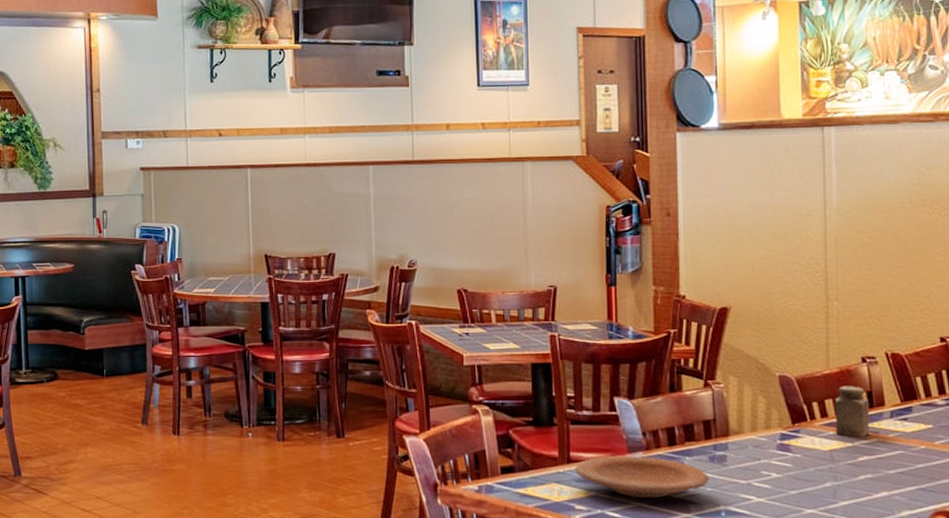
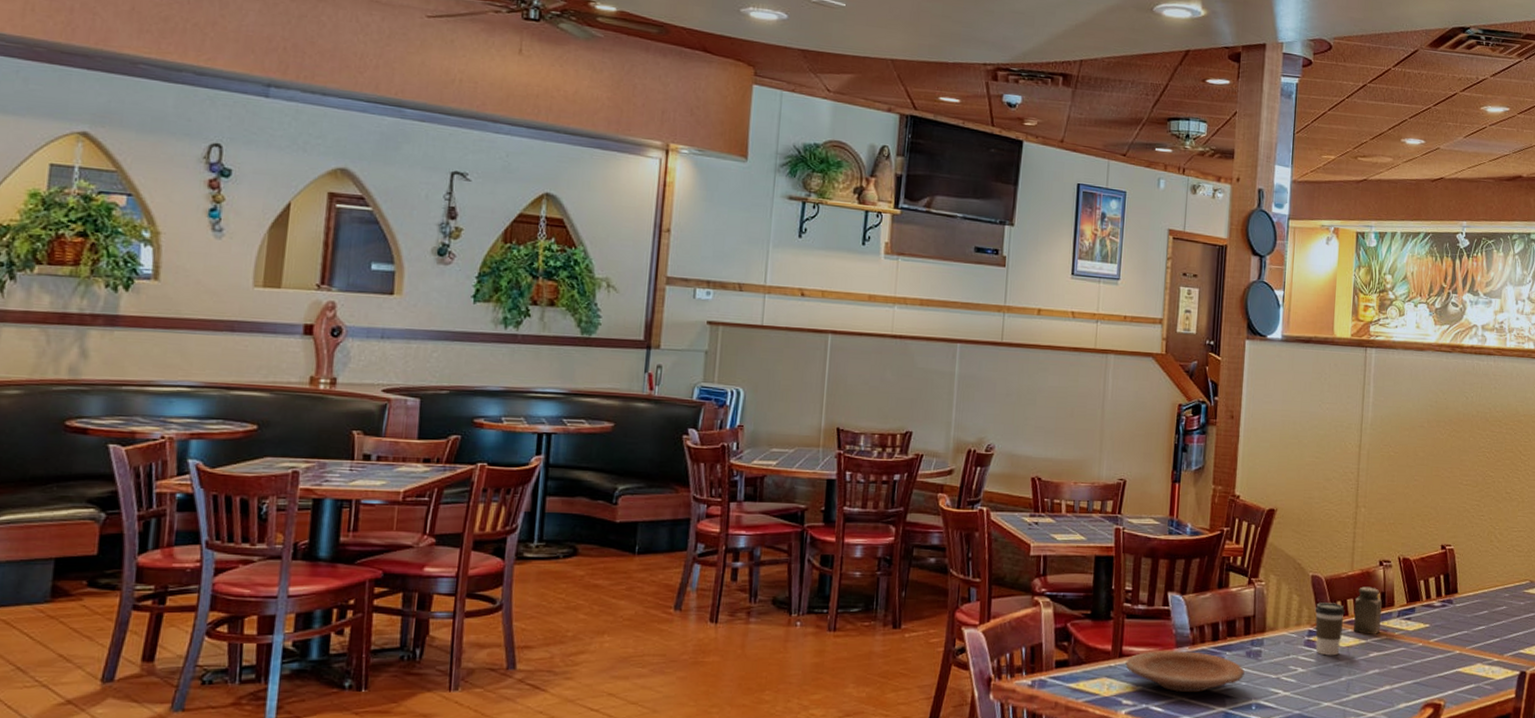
coffee cup: none [786,404,823,460] -> present [1315,602,1345,656]

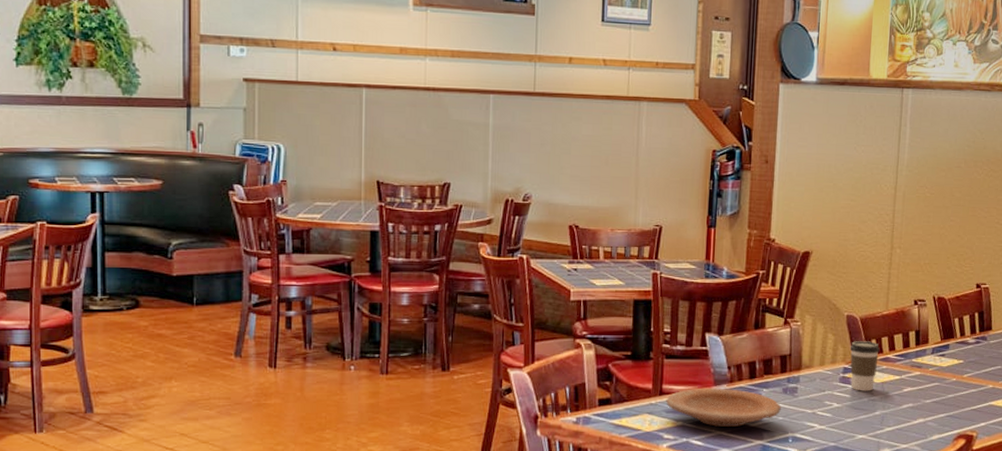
salt shaker: present [1353,586,1383,634] -> none [887,325,917,371]

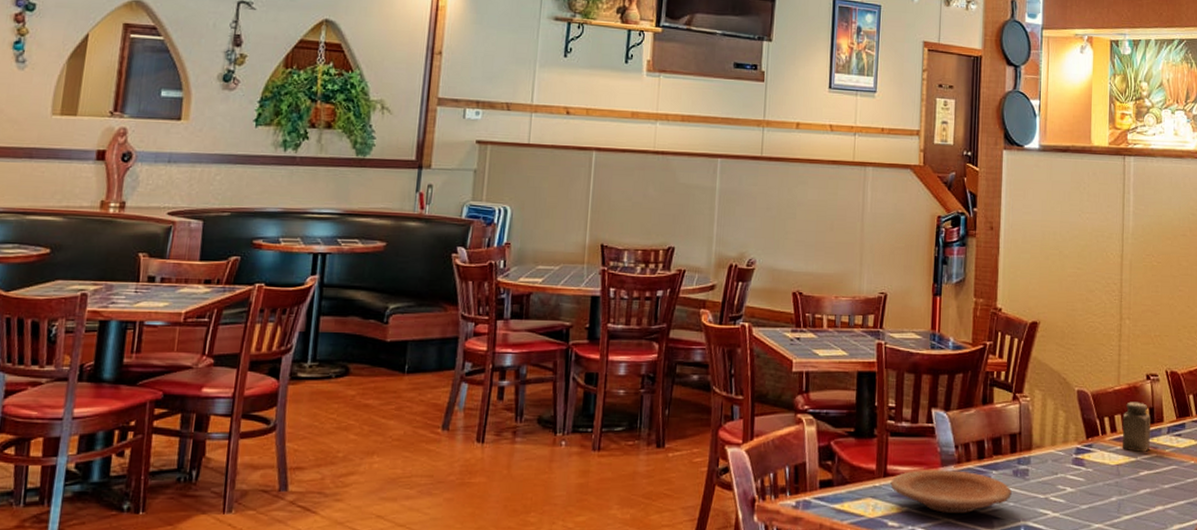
coffee cup: present [850,341,879,391] -> none [1082,419,1113,475]
salt shaker: none [887,325,917,371] -> present [1121,401,1152,452]

